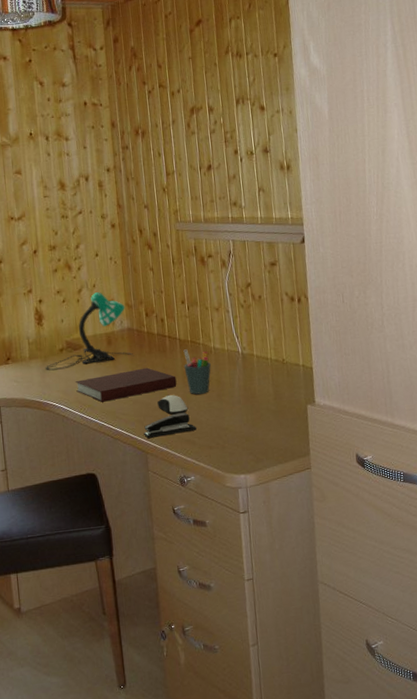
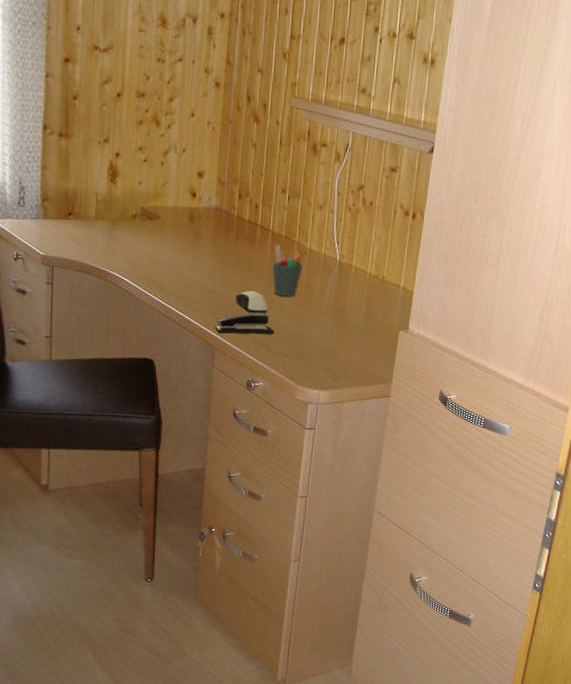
desk lamp: present [45,292,133,371] -> none [112,158,217,242]
notebook: present [75,367,177,402] -> none [145,254,261,285]

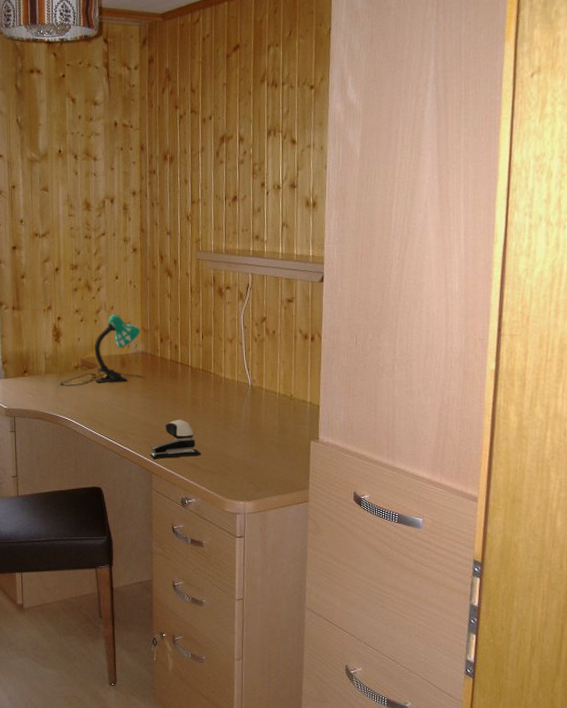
desk lamp: none [112,158,217,242] -> present [60,314,145,386]
pen holder: present [272,244,303,297] -> none [194,377,220,422]

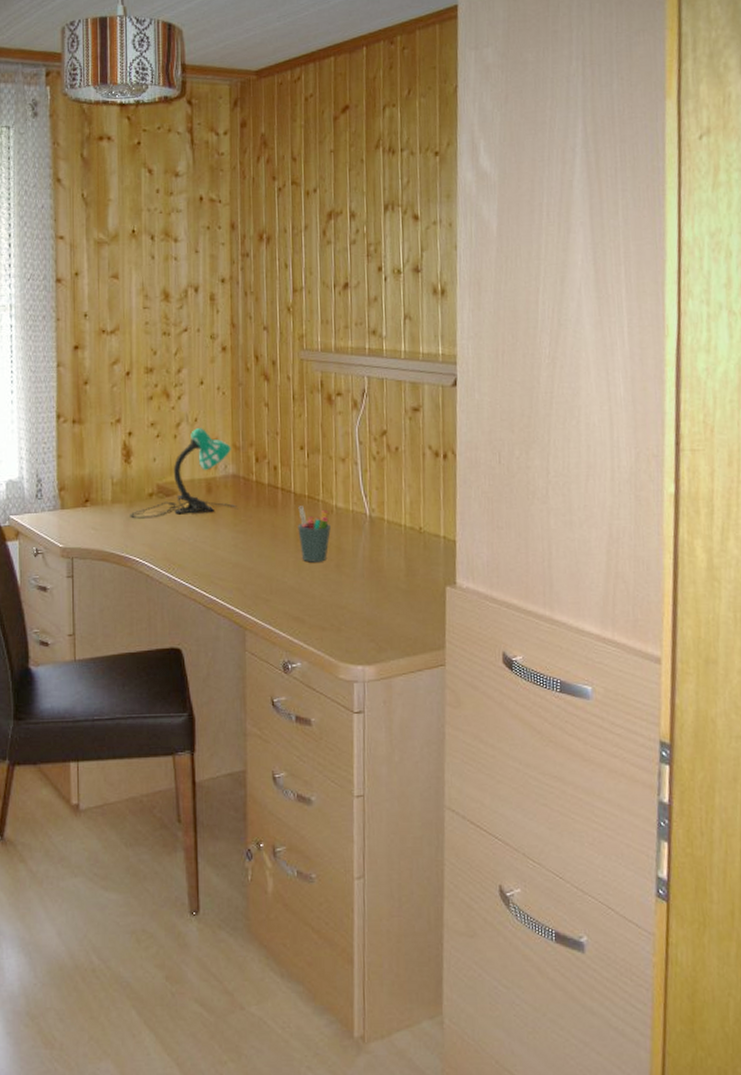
stapler: present [150,437,201,459] -> none [243,583,308,611]
computer mouse: present [165,419,194,439] -> none [262,559,298,585]
pen holder: none [194,377,220,422] -> present [298,506,331,563]

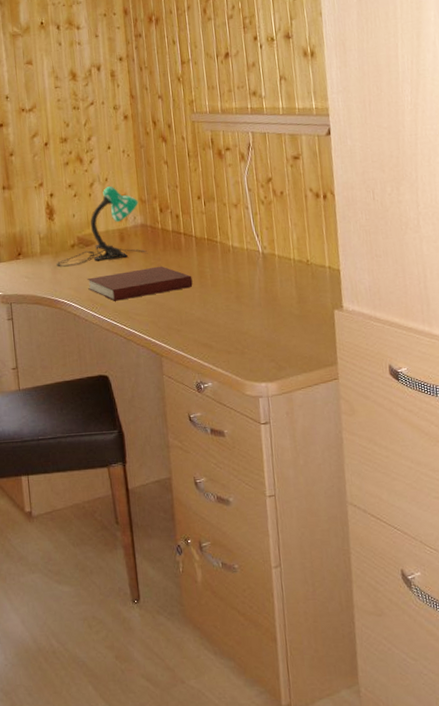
notebook: none [165,524,288,562] -> present [87,266,193,301]
pen holder: present [298,506,331,563] -> none [199,247,229,296]

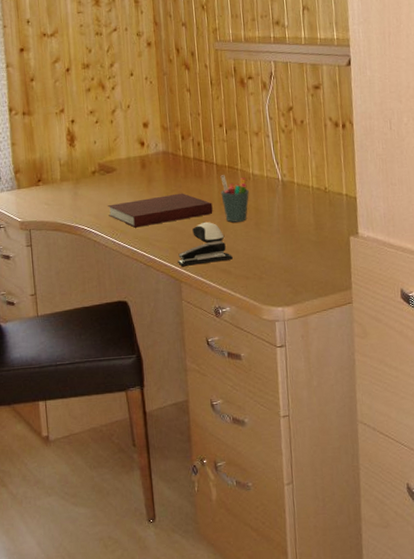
desk lamp: present [56,186,147,267] -> none [77,113,168,194]
stapler: none [158,314,214,340] -> present [178,240,233,266]
computer mouse: none [172,295,204,317] -> present [192,221,224,243]
pen holder: none [199,247,229,296] -> present [220,175,249,223]

